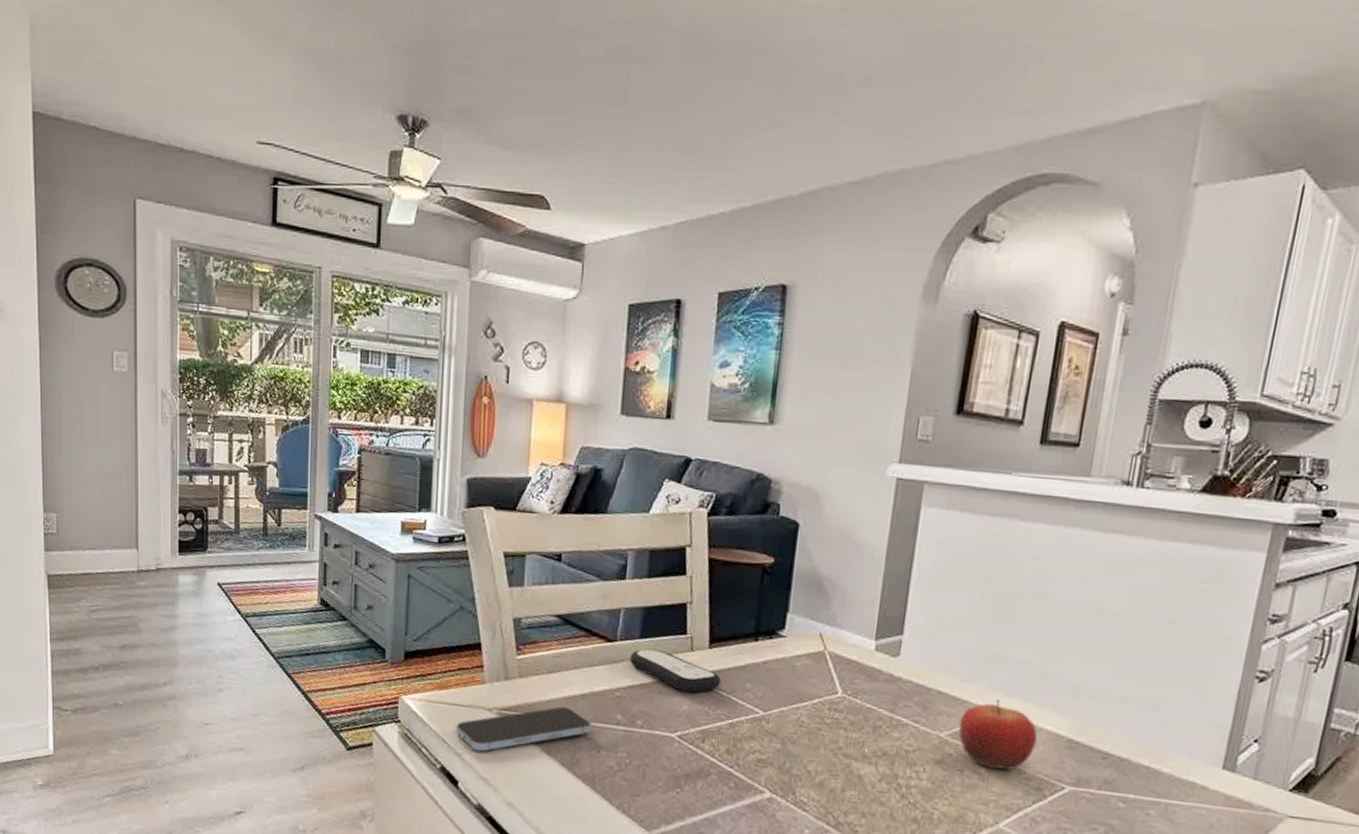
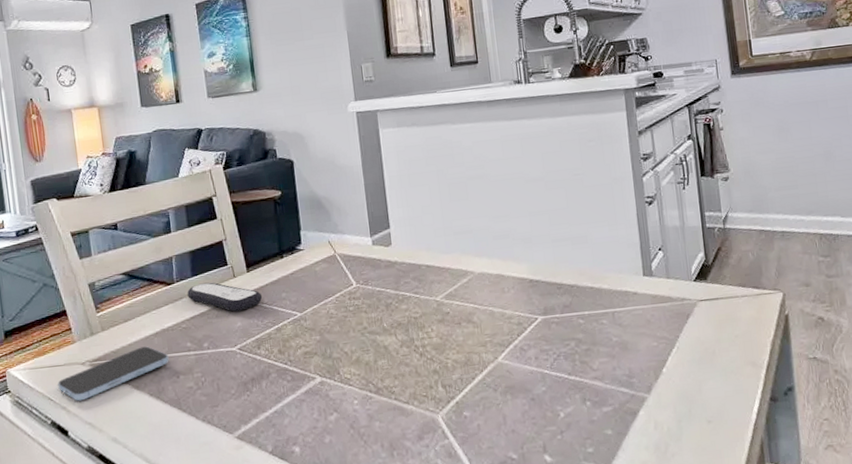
fruit: present [958,699,1037,770] -> none [448,261,508,316]

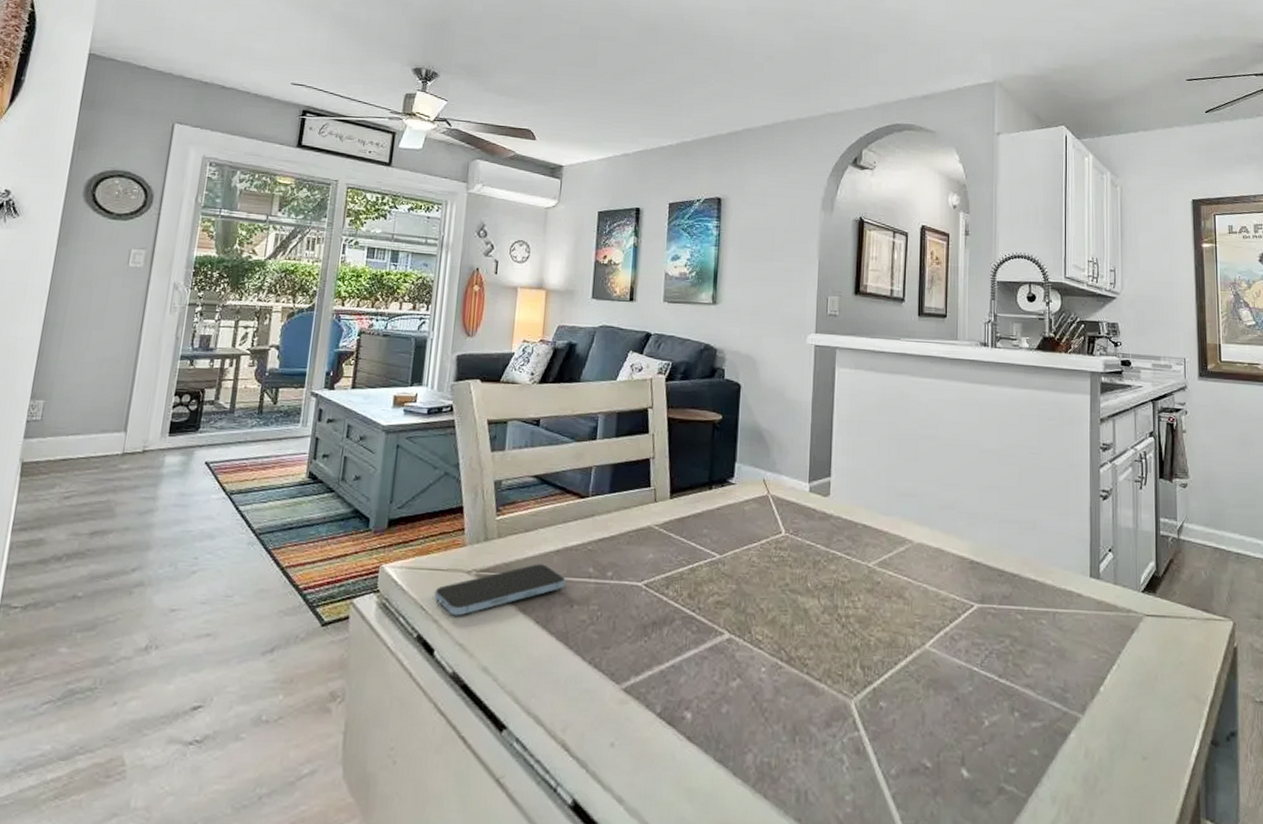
remote control: present [187,282,263,312] -> none [600,502,682,541]

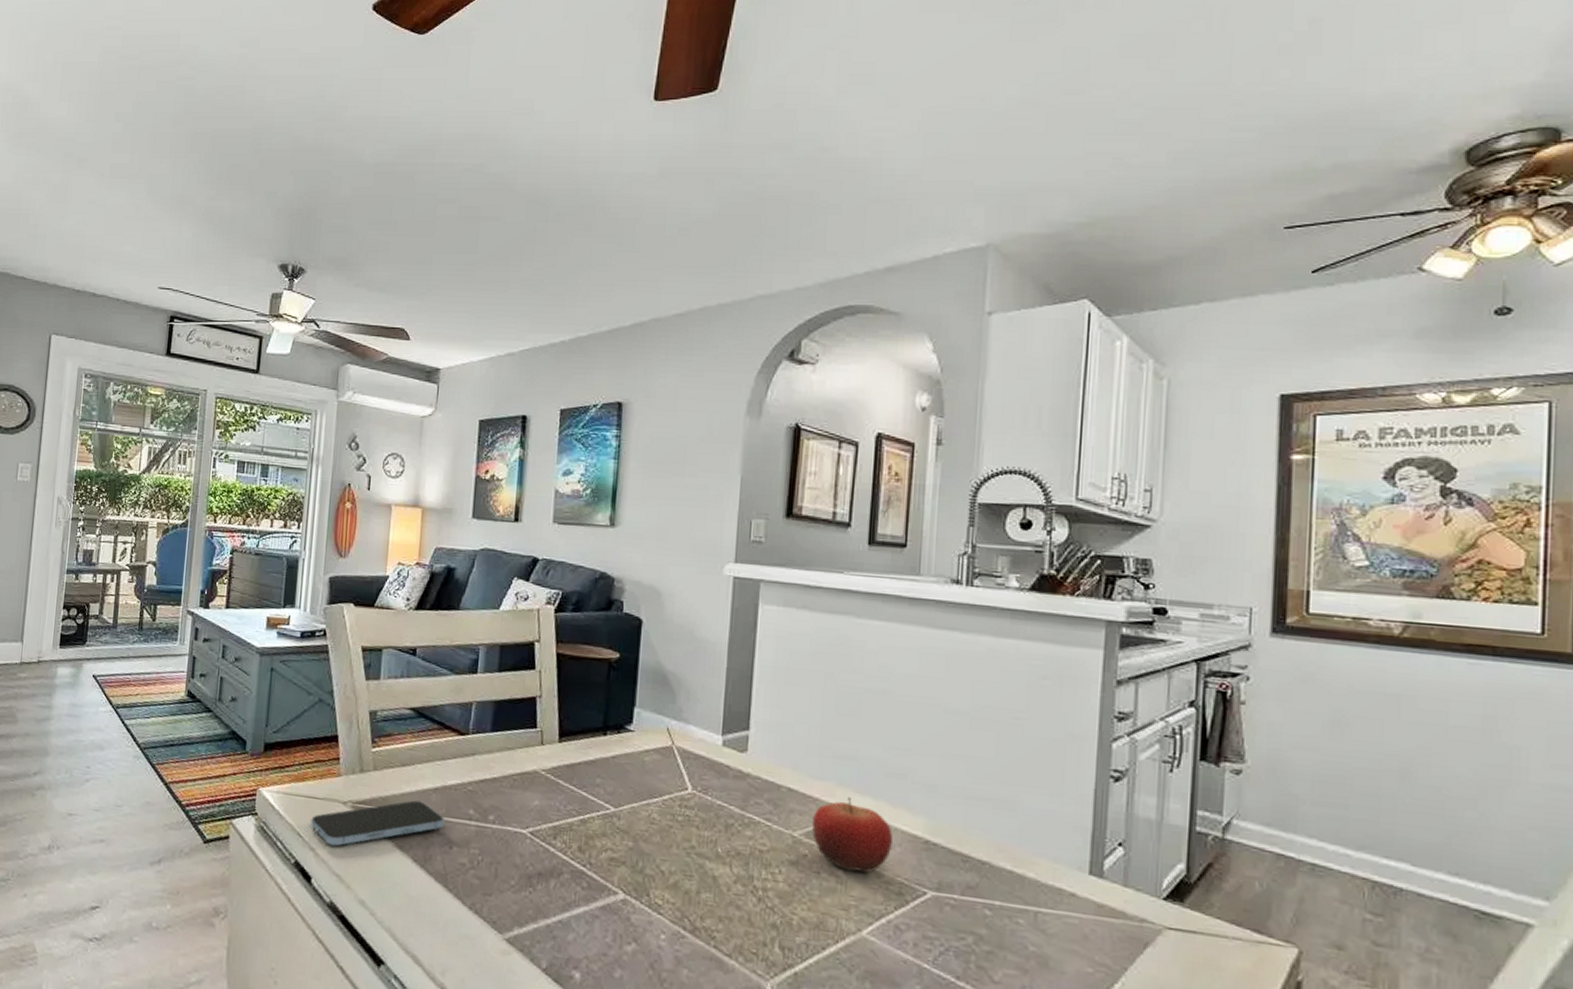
fruit: none [884,529,946,593] -> present [812,797,893,873]

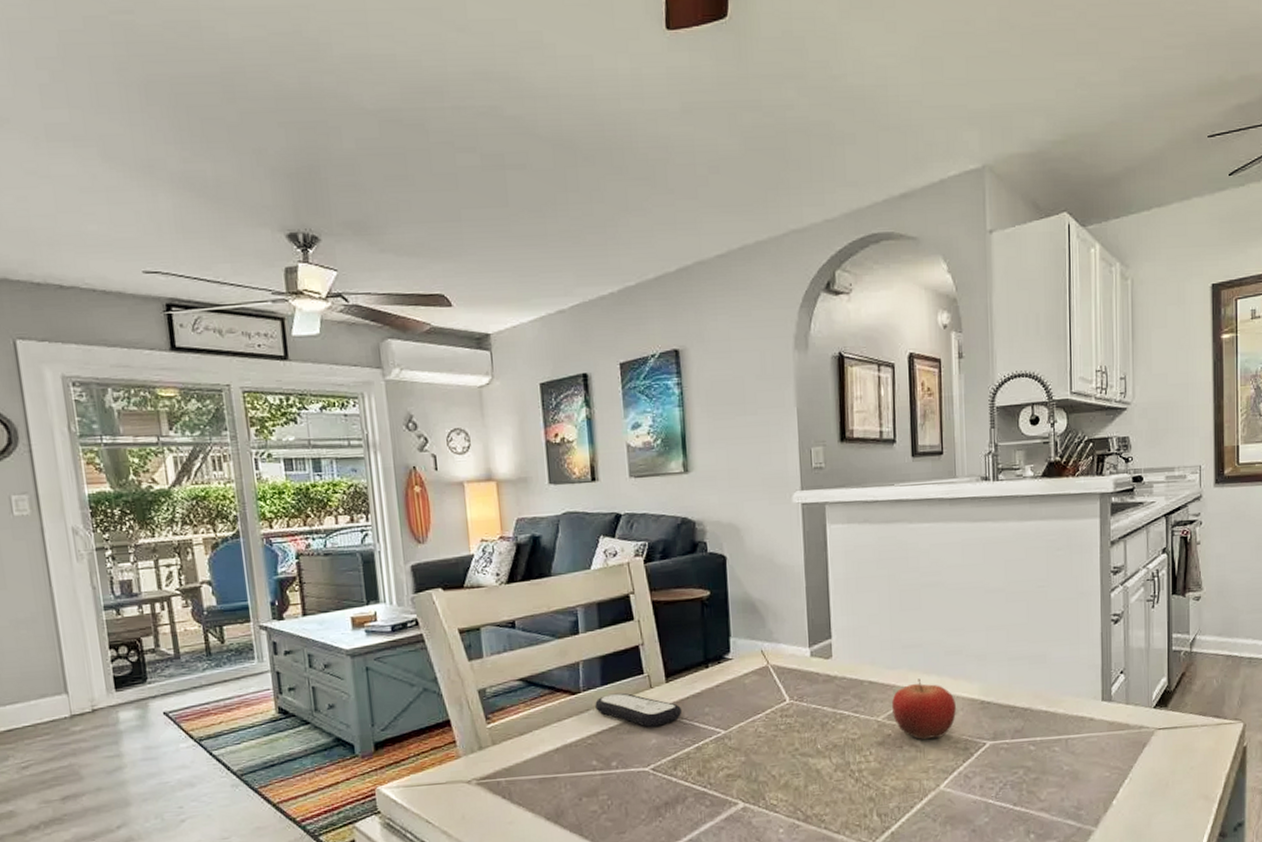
smartphone: present [311,800,445,846] -> none [437,764,571,825]
remote control: none [482,742,572,788] -> present [595,692,683,727]

